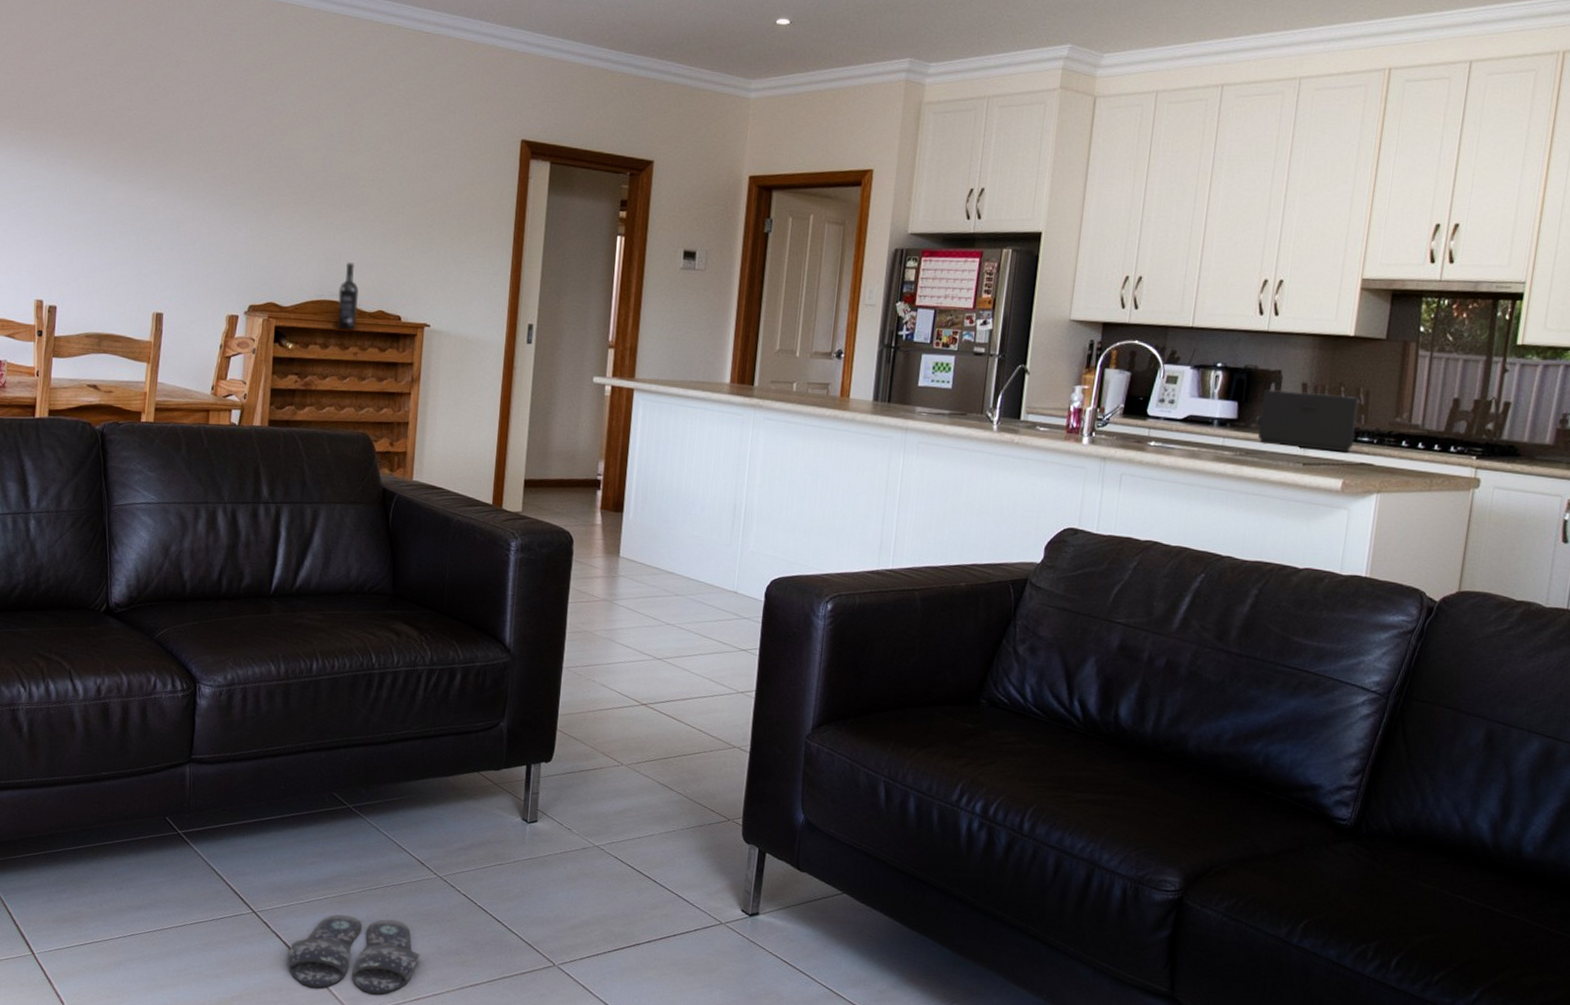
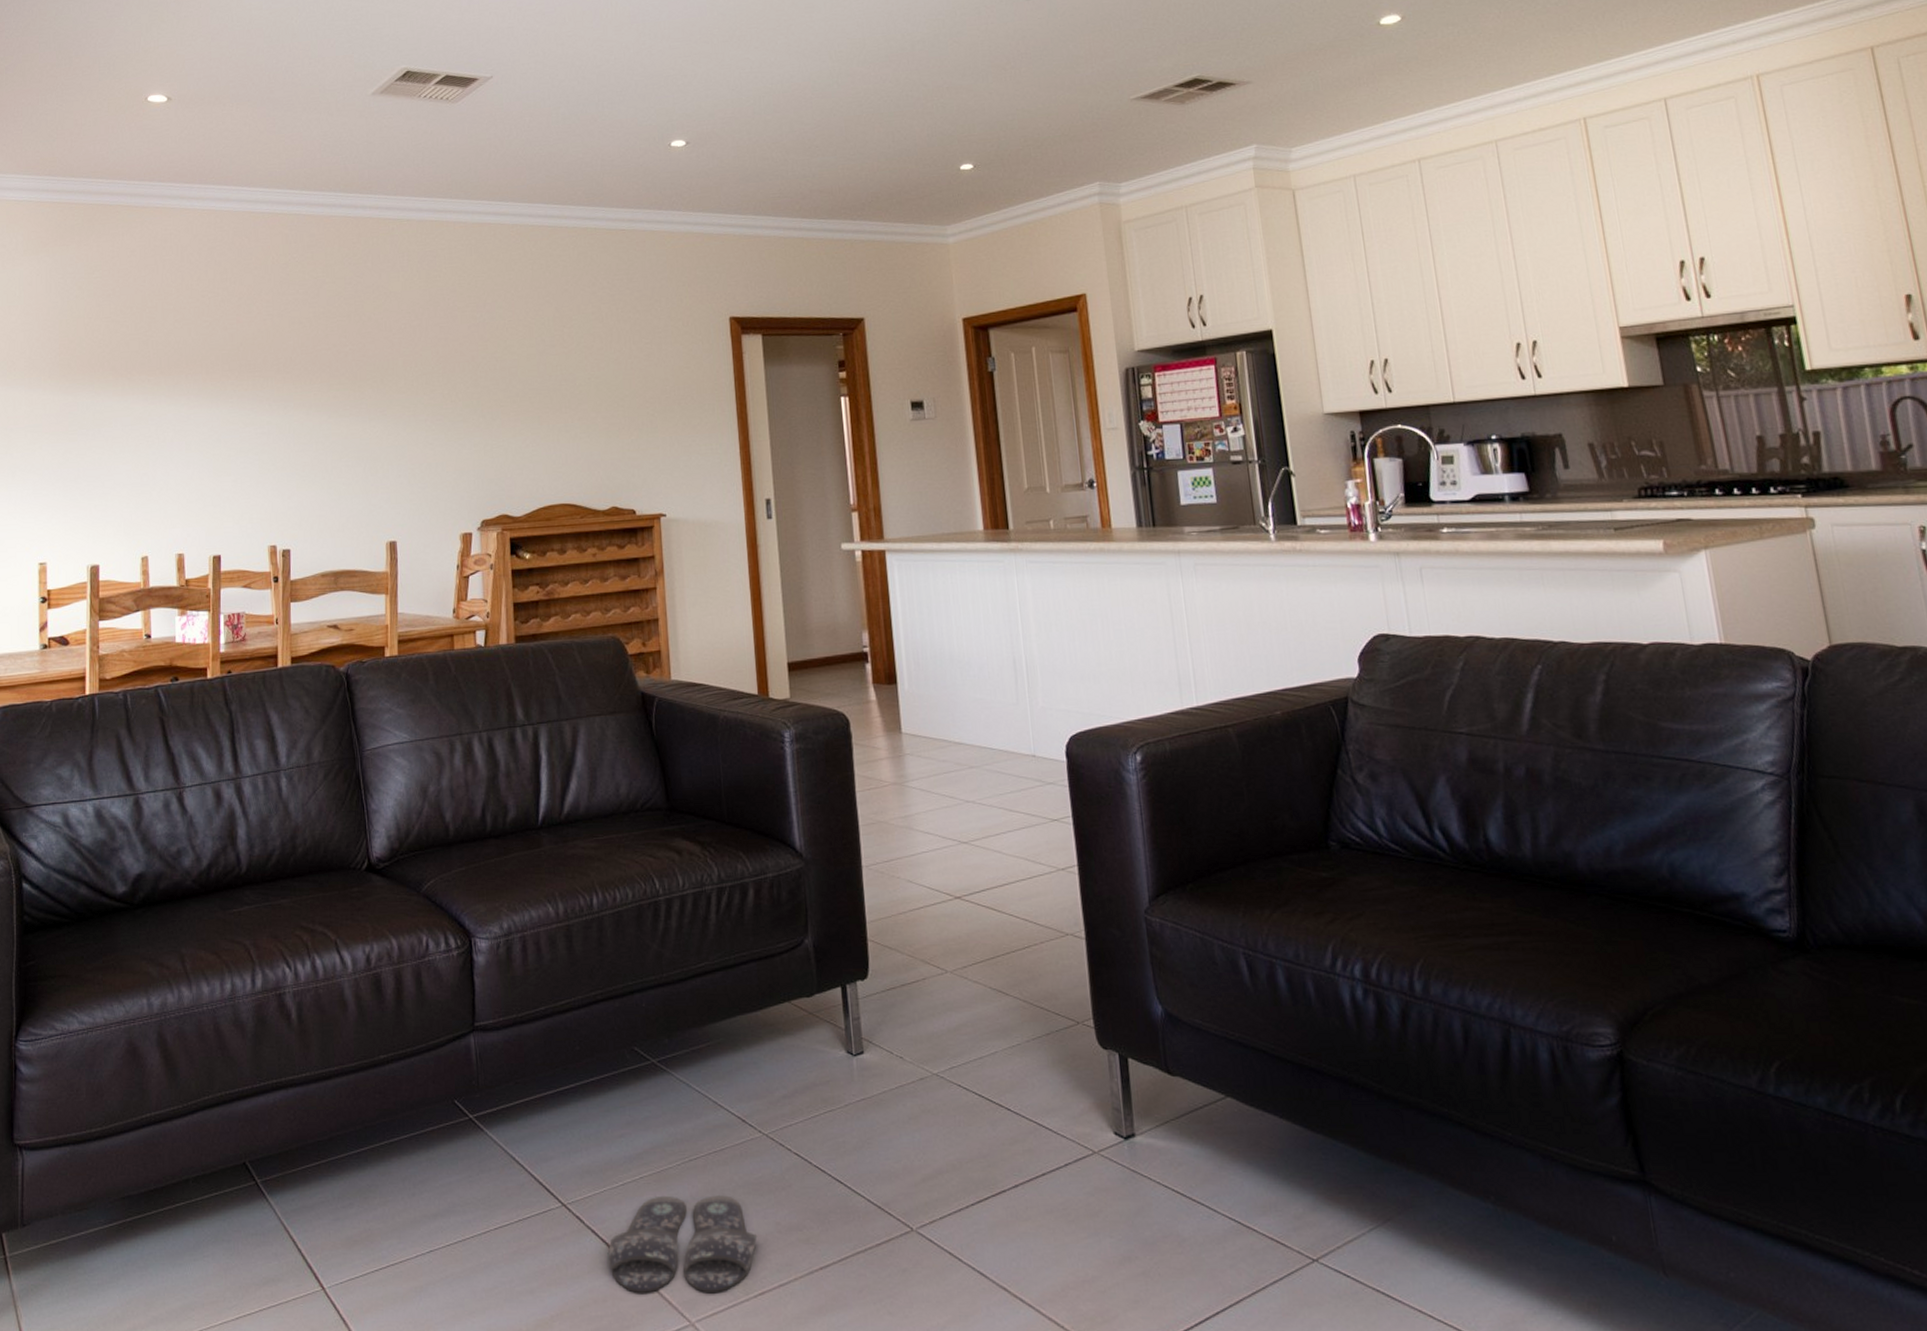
wine bottle: present [337,262,359,331] -> none [569,462,592,533]
toaster: present [1256,389,1359,453] -> none [1548,449,1663,514]

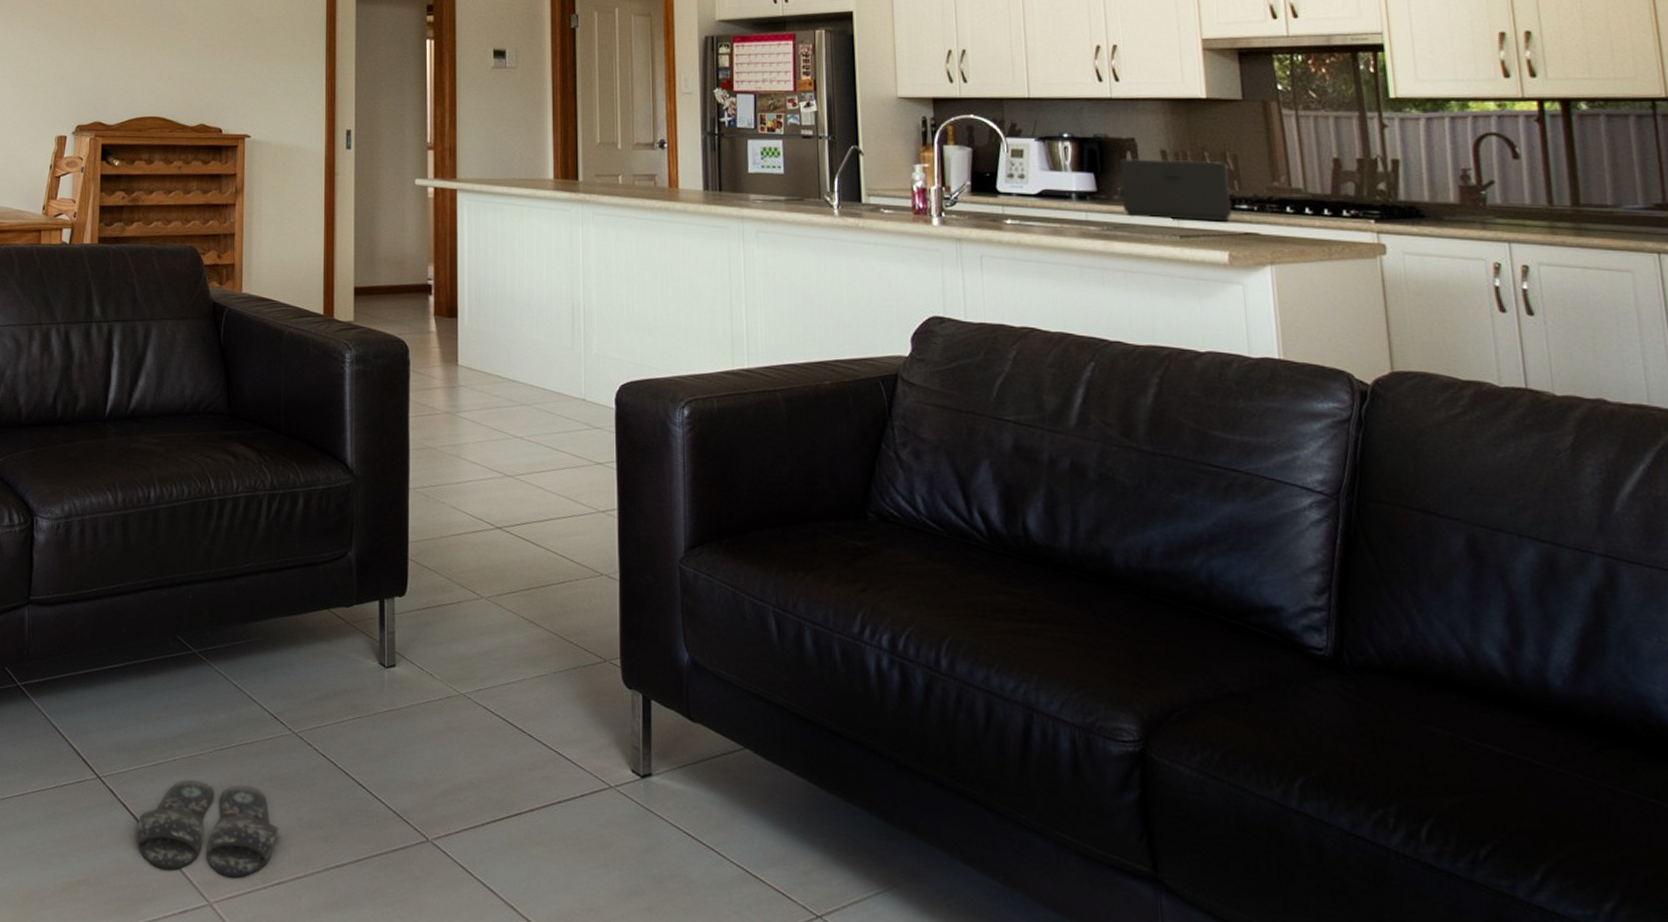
toaster: none [1548,449,1663,514] -> present [1118,158,1231,222]

